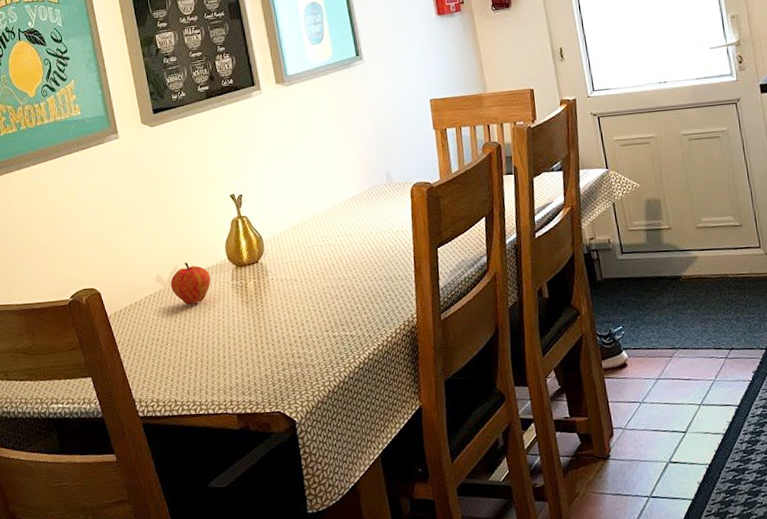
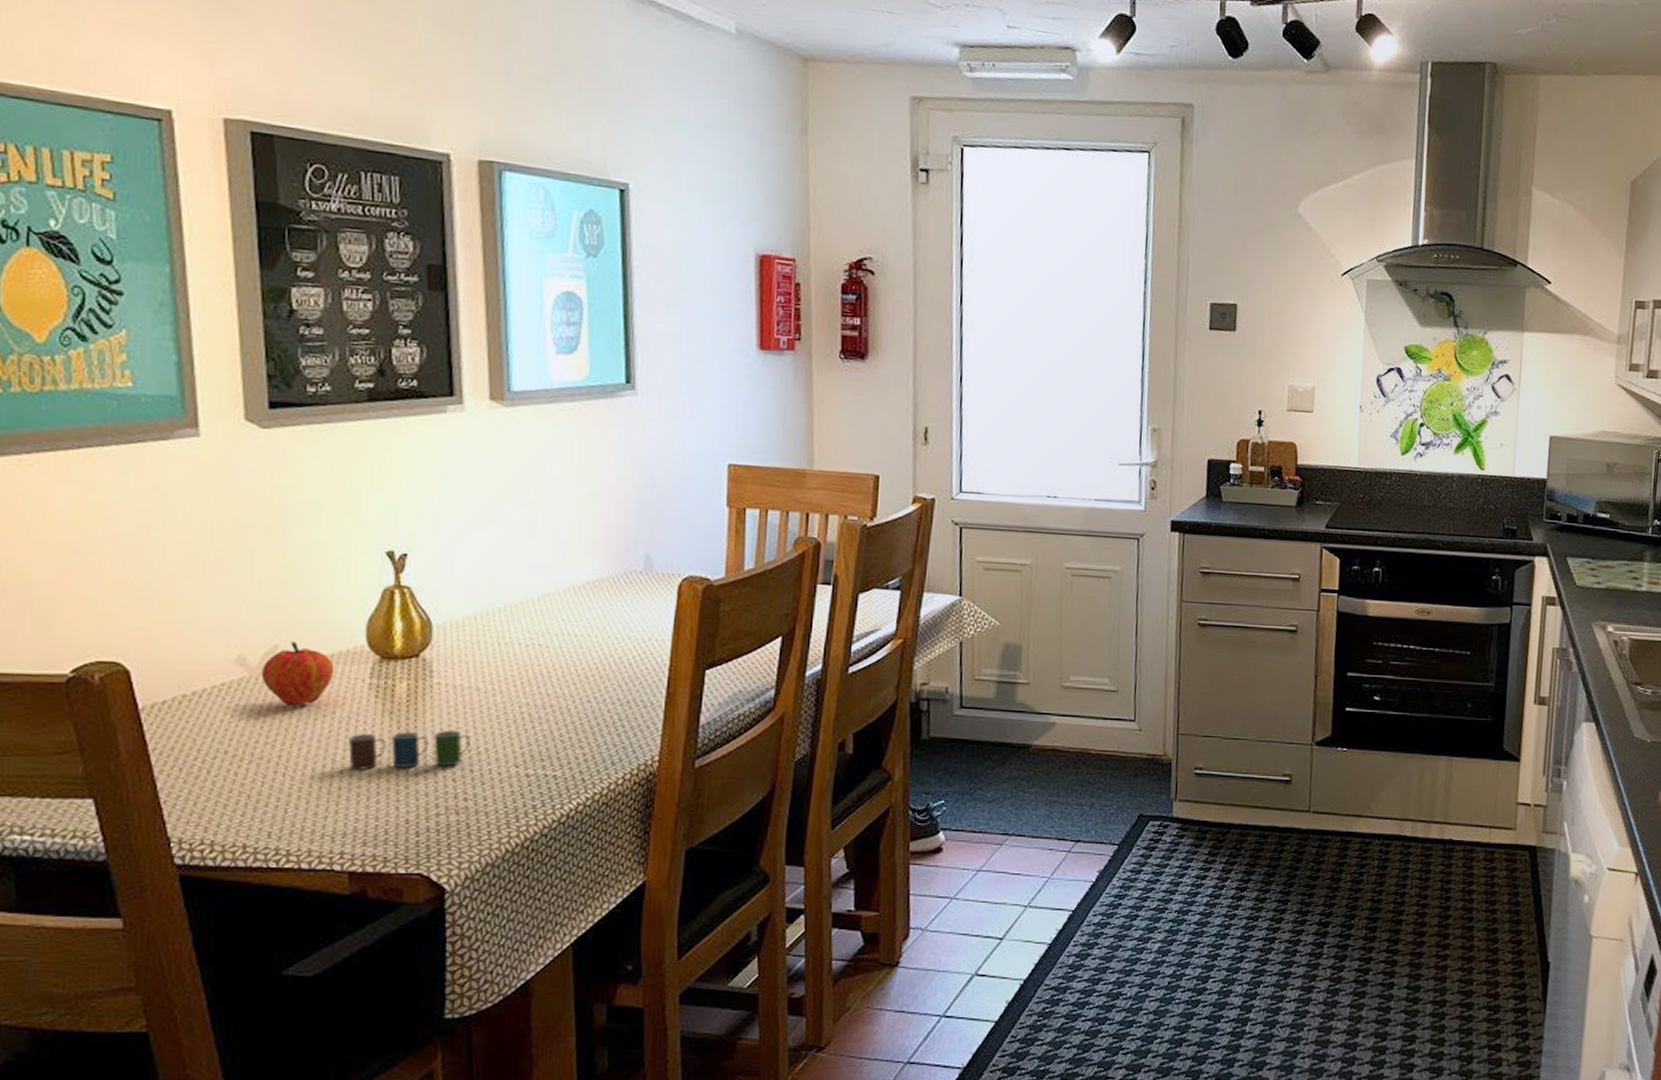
cup: none [225,310,297,344] -> present [348,730,470,770]

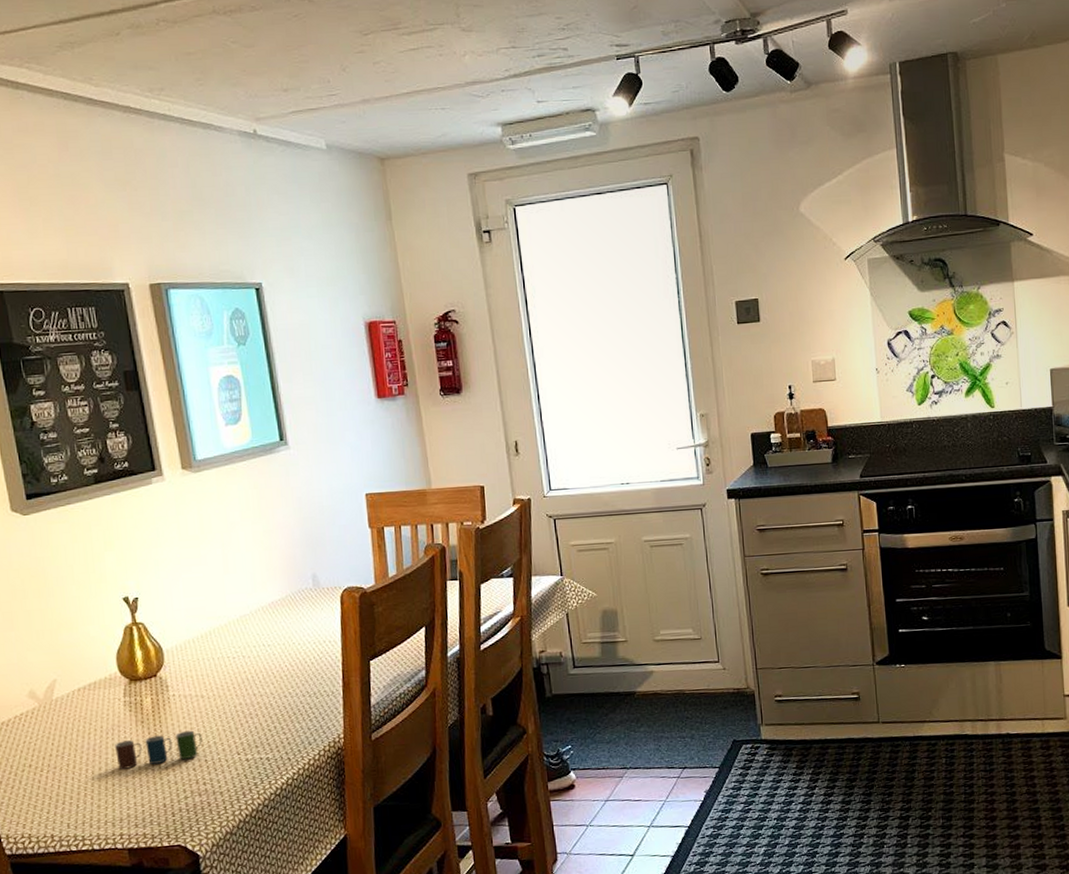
fruit: present [260,642,335,706] -> none [46,676,98,725]

